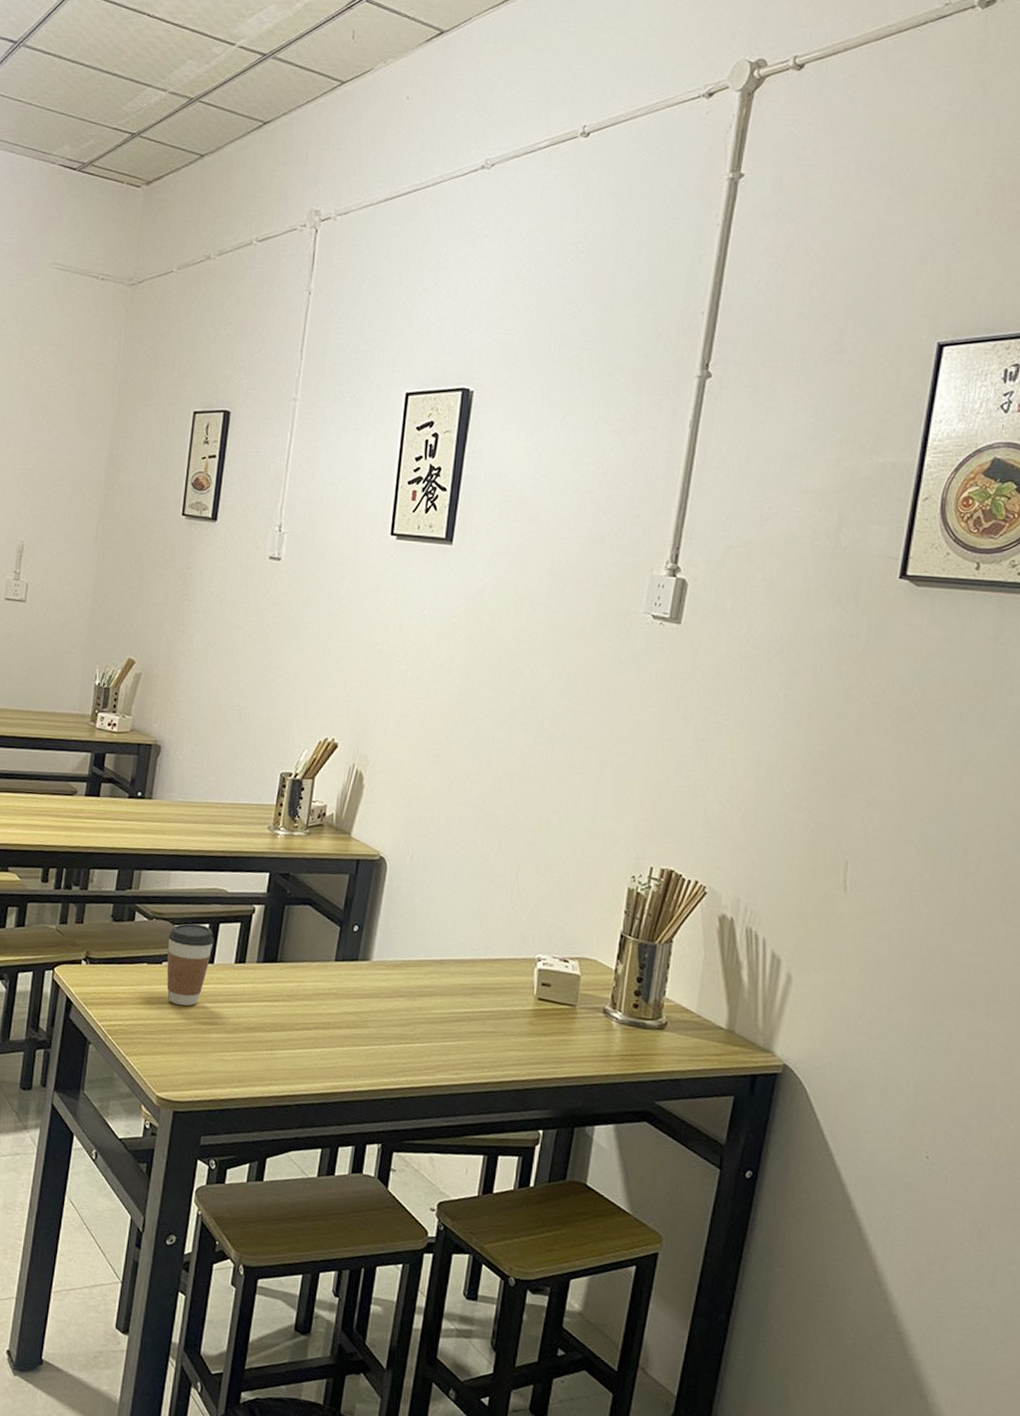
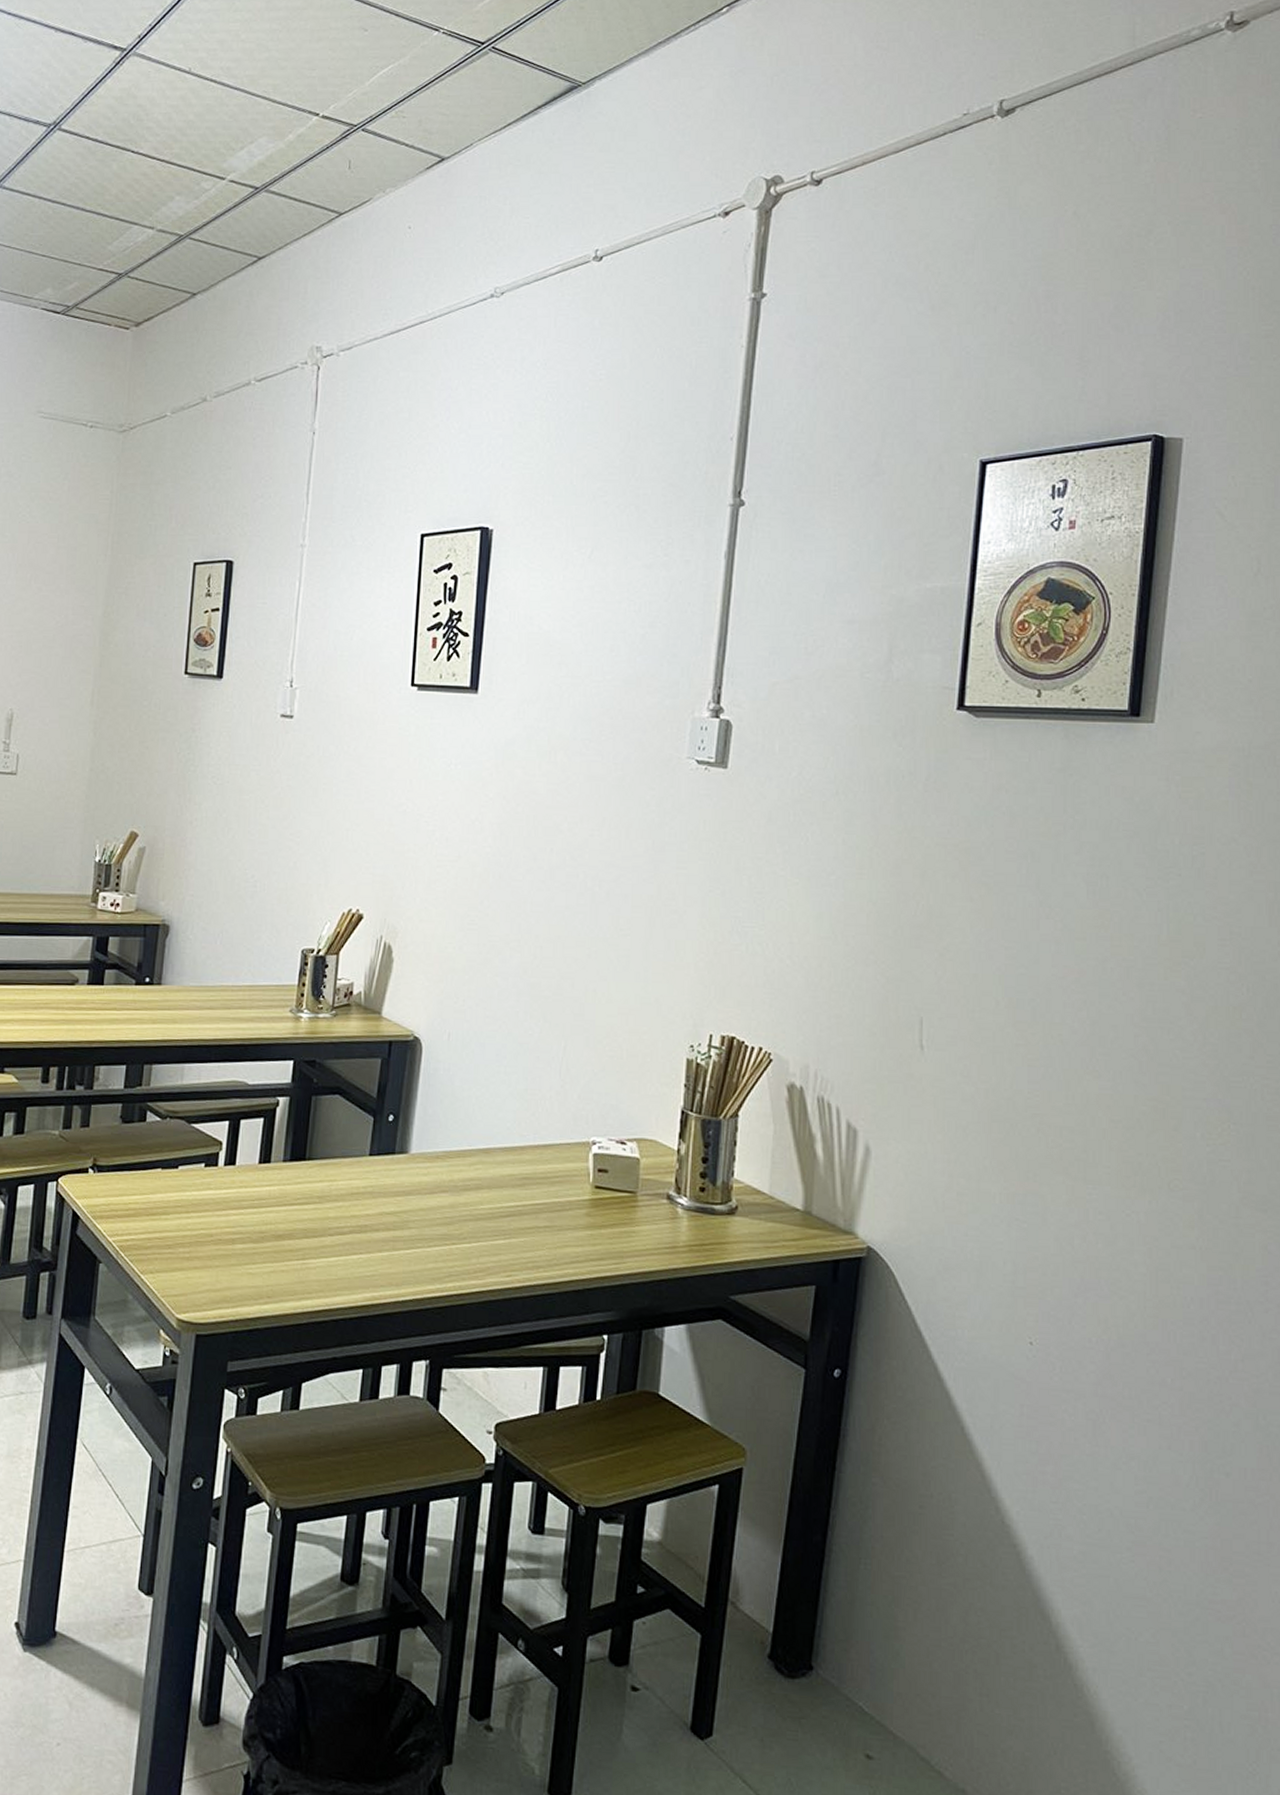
coffee cup: present [166,923,214,1006] -> none [183,1121,235,1215]

